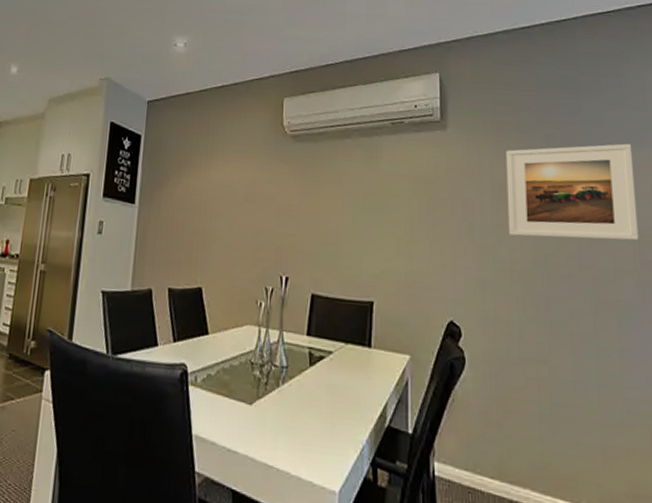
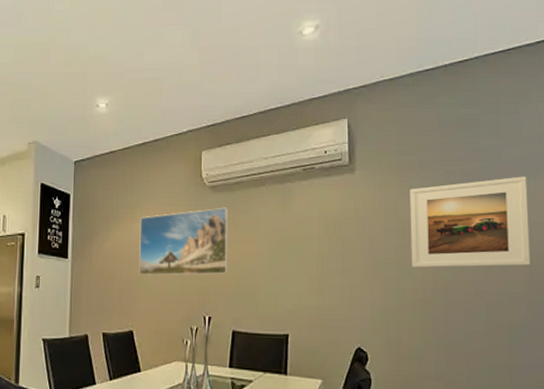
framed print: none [211,158,311,231] -> present [139,207,228,276]

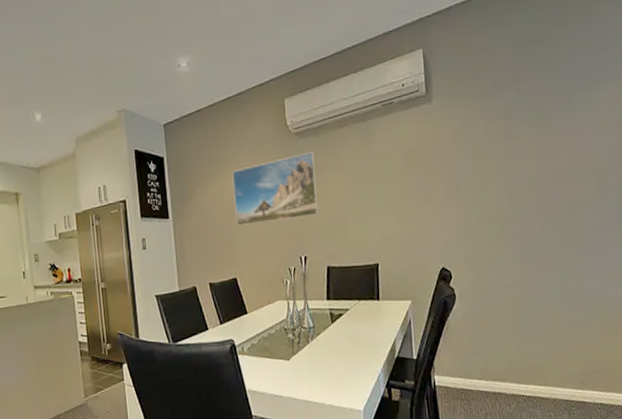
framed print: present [409,176,531,268] -> none [485,85,599,187]

